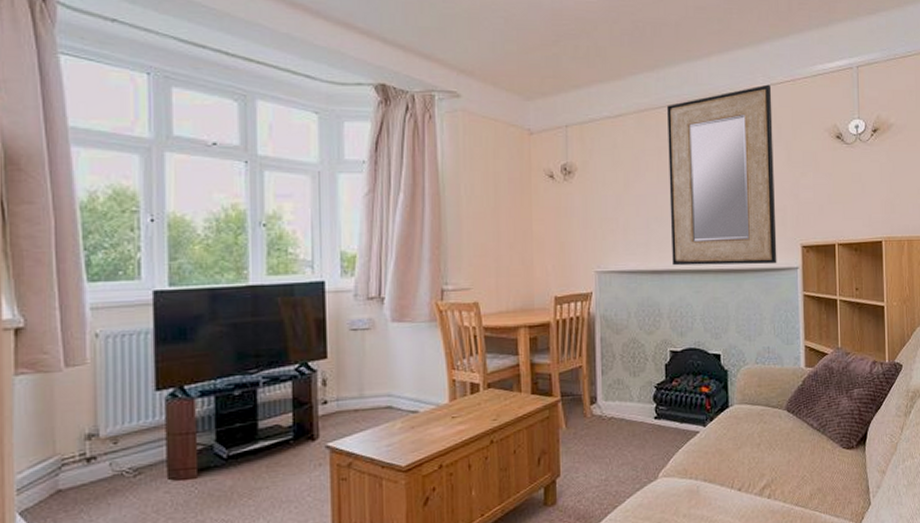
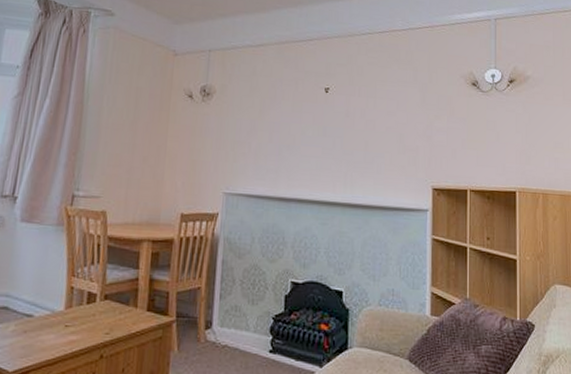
home mirror: present [667,84,777,266] -> none [301,28,410,204]

